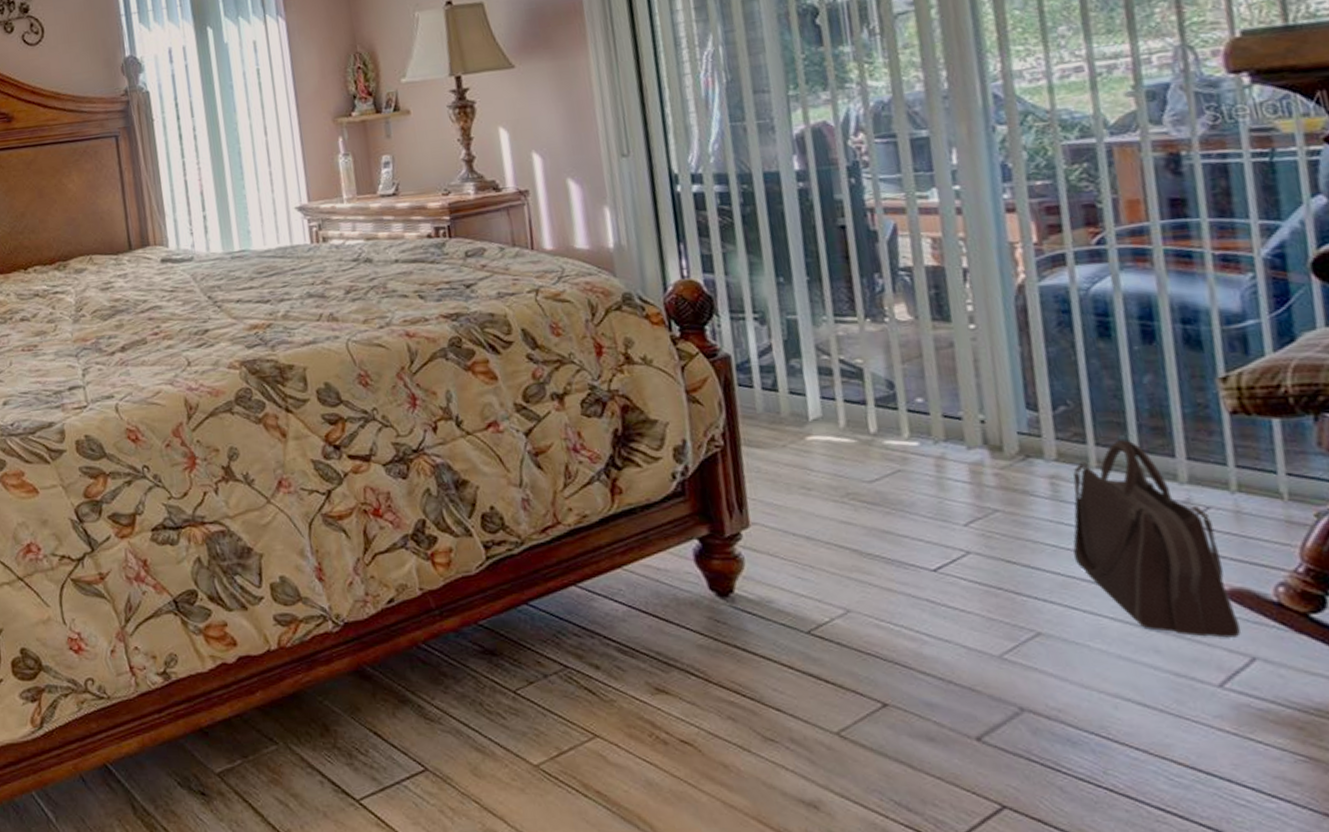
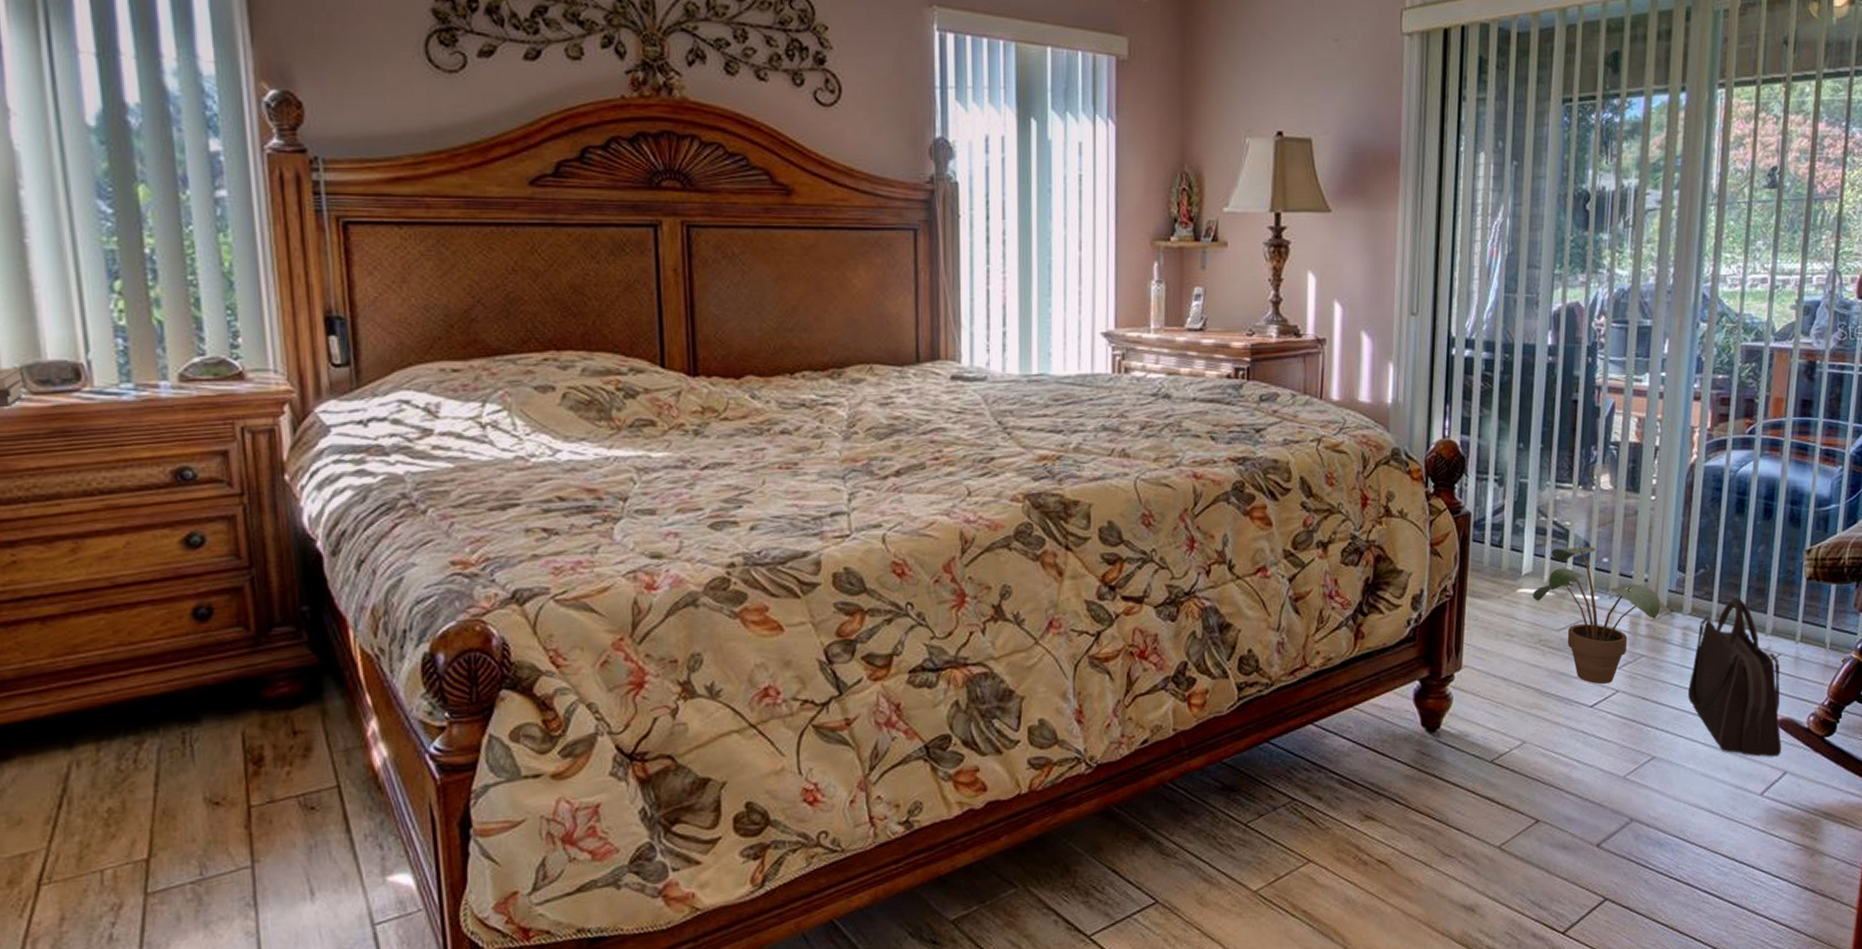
potted plant: none [827,386,1032,545] -> present [1533,546,1674,685]

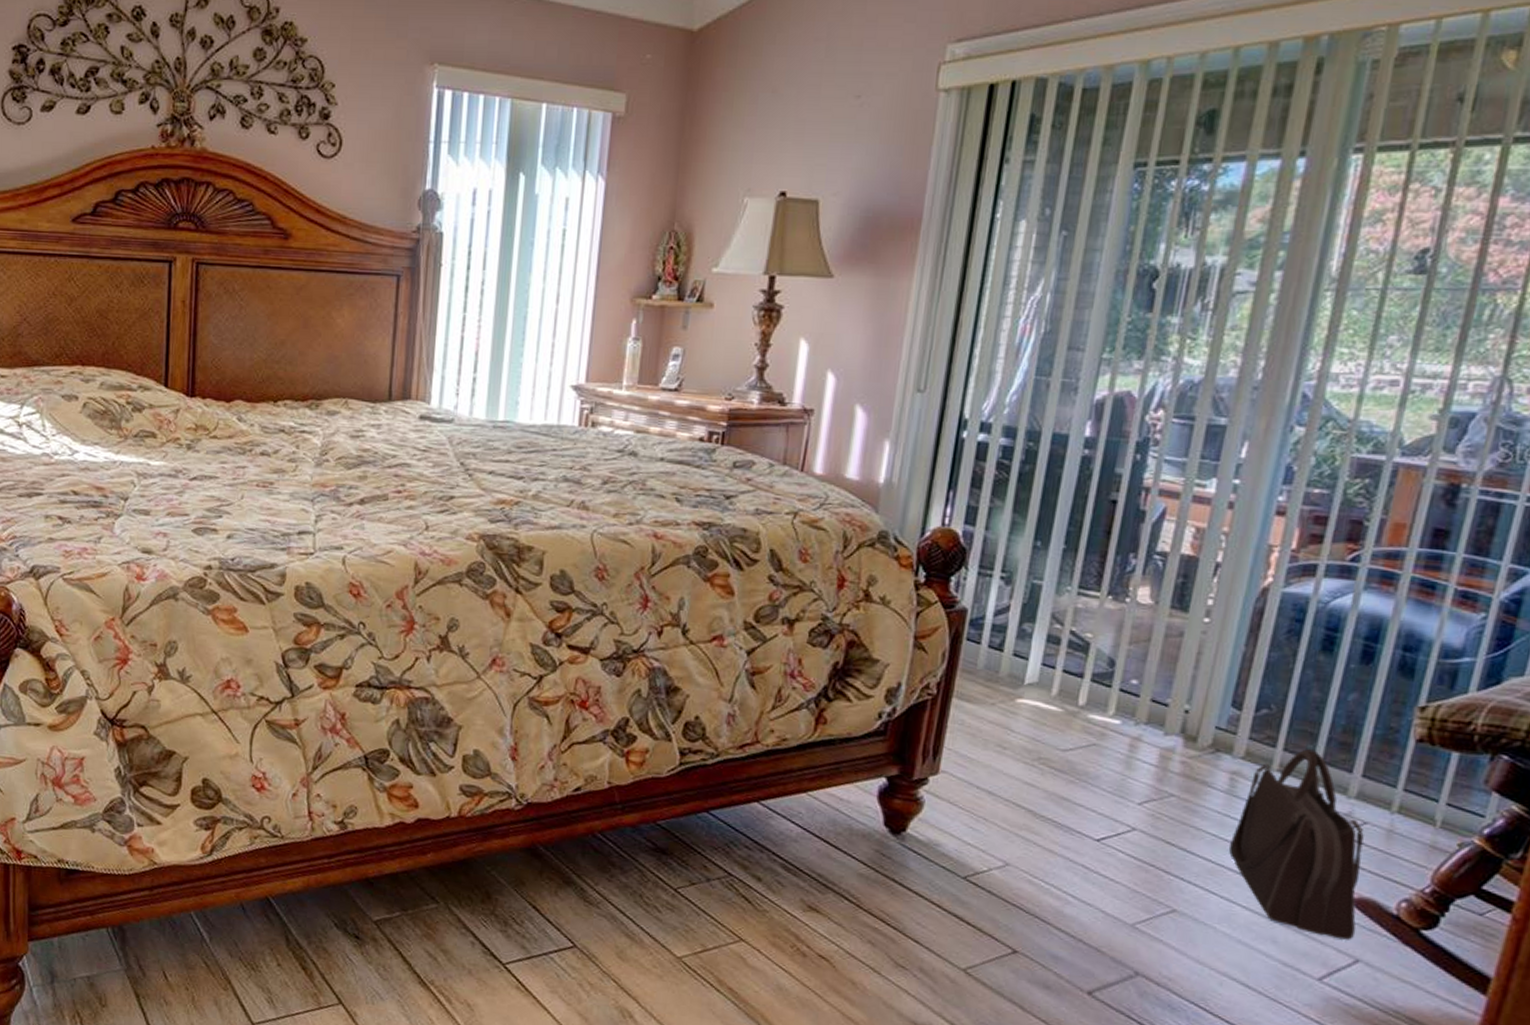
potted plant: present [1533,546,1674,685] -> none [1035,661,1220,819]

